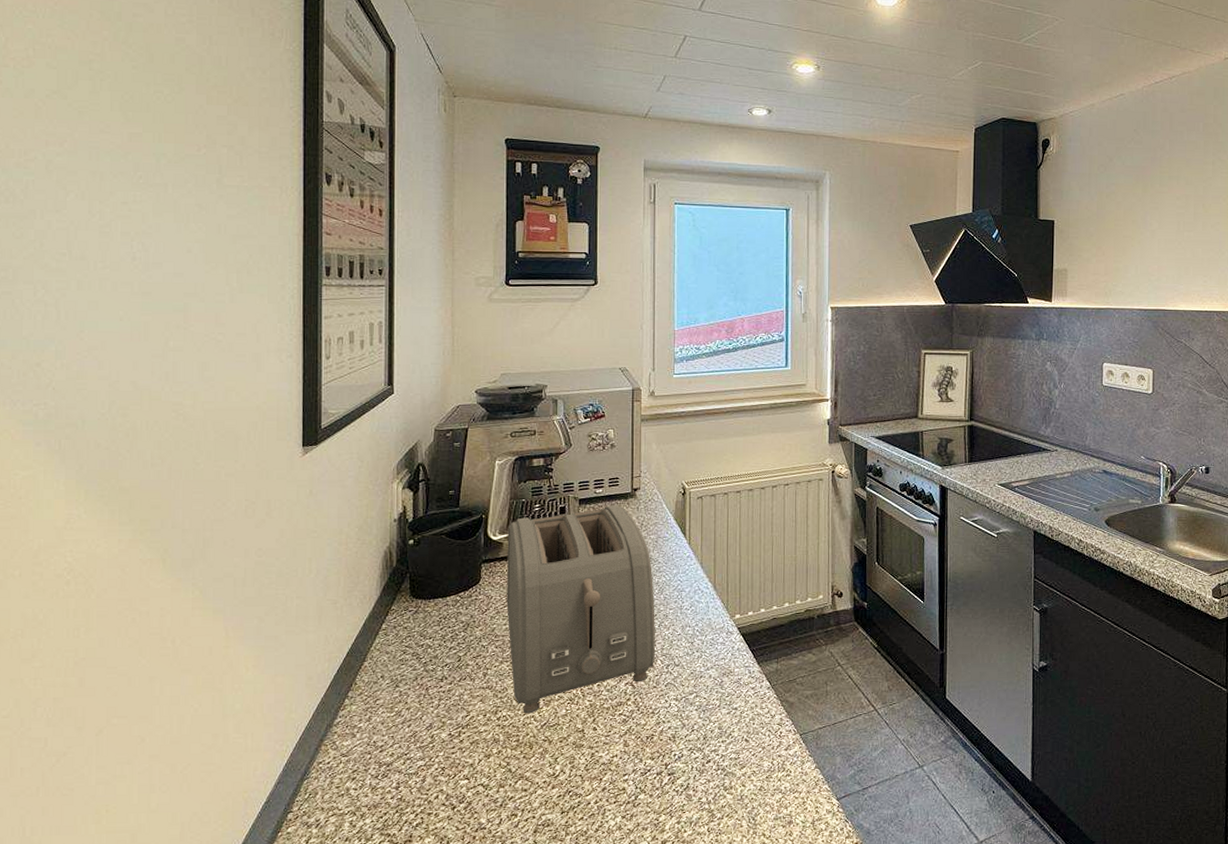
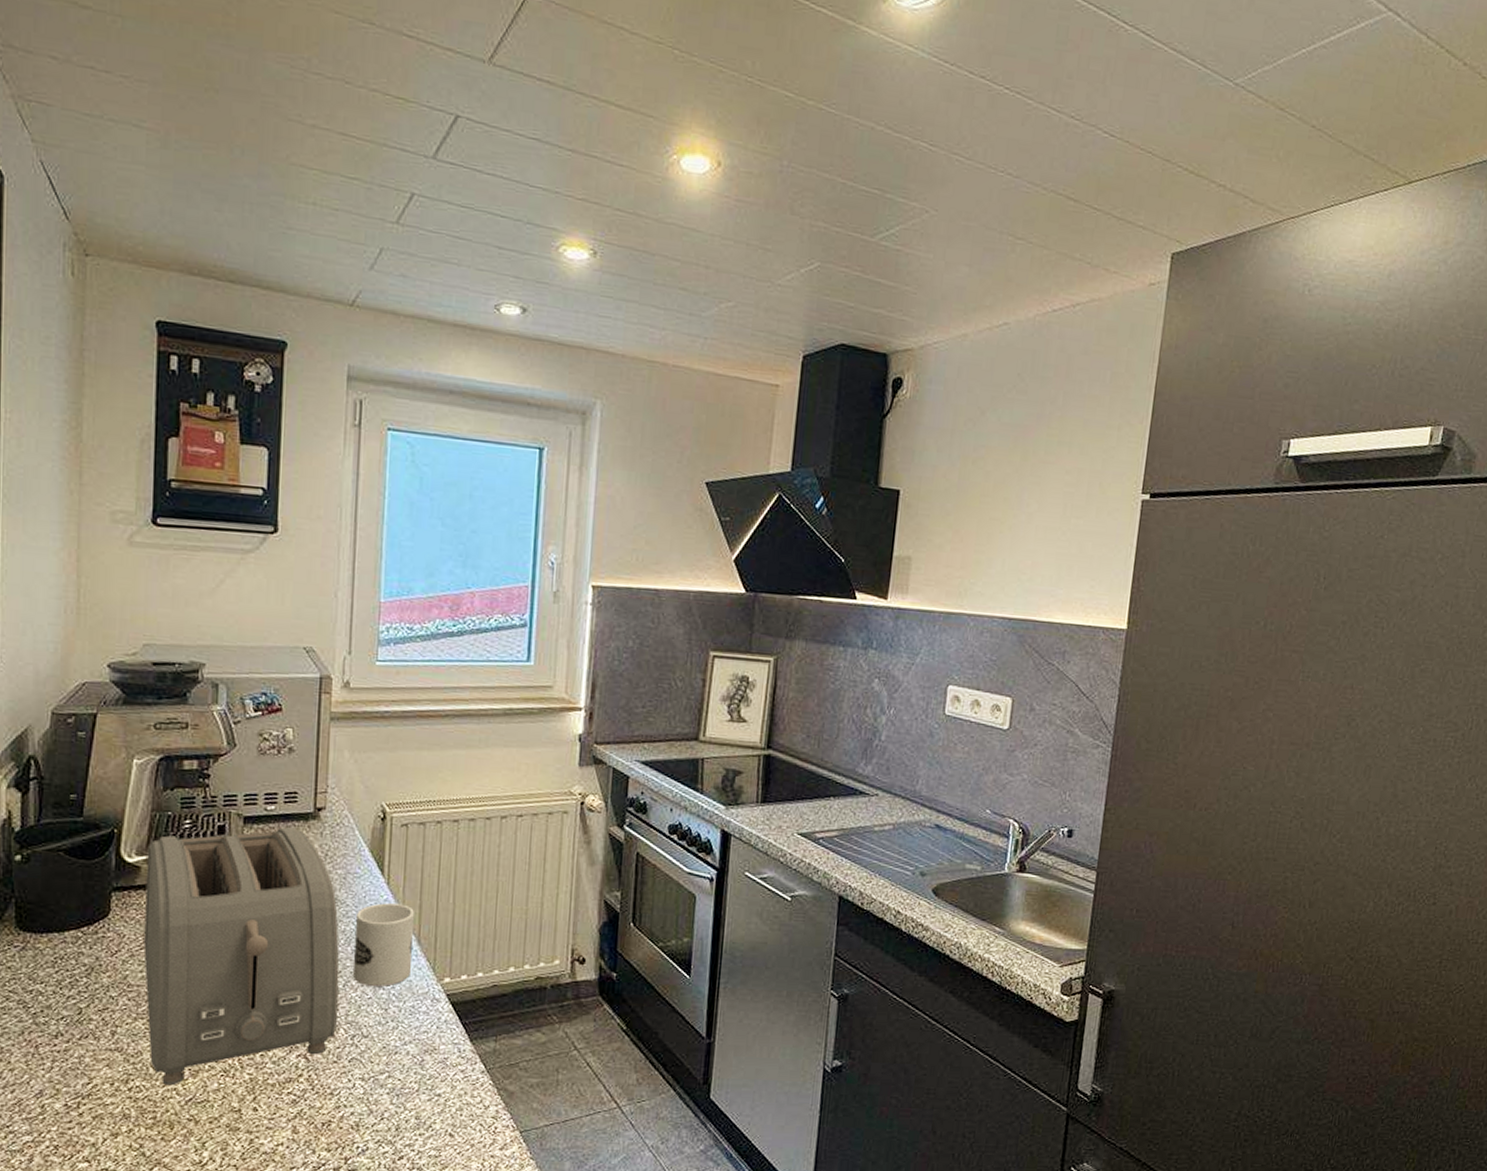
mug: none [666,559,710,625] -> present [353,903,414,987]

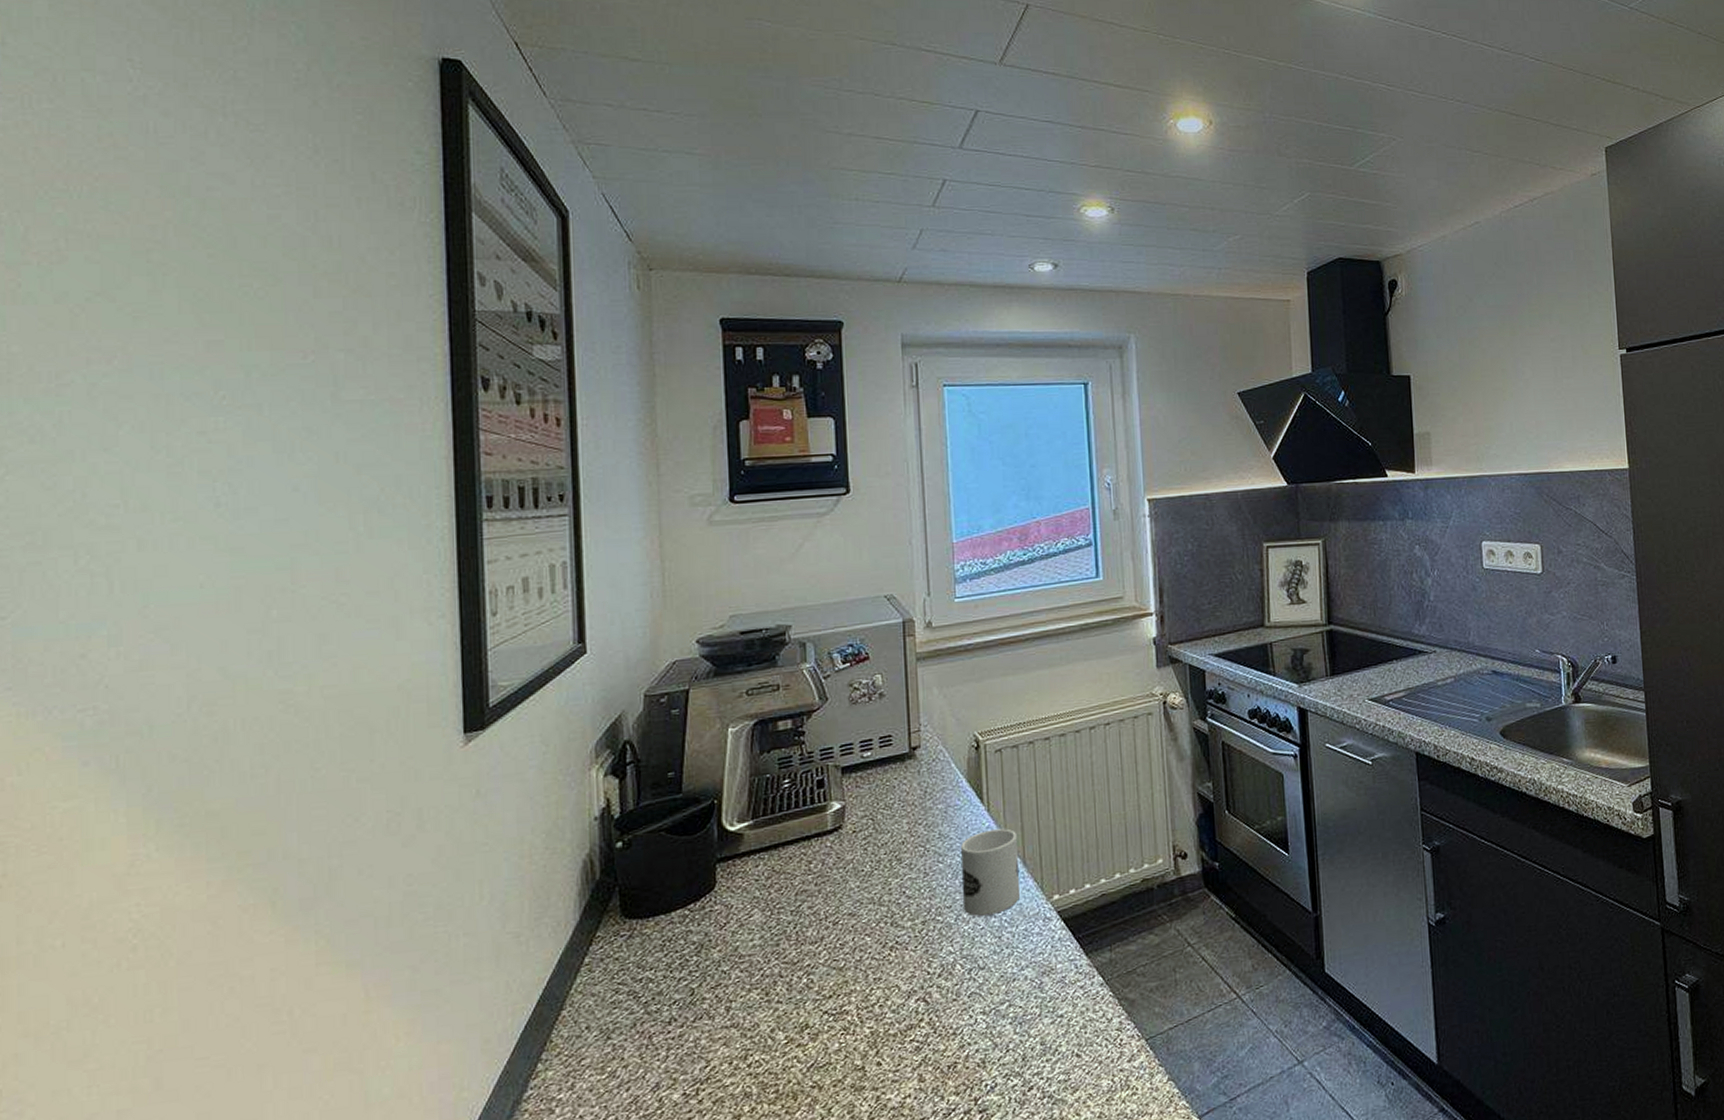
toaster: present [143,826,340,1086] -> none [748,769,954,1055]

